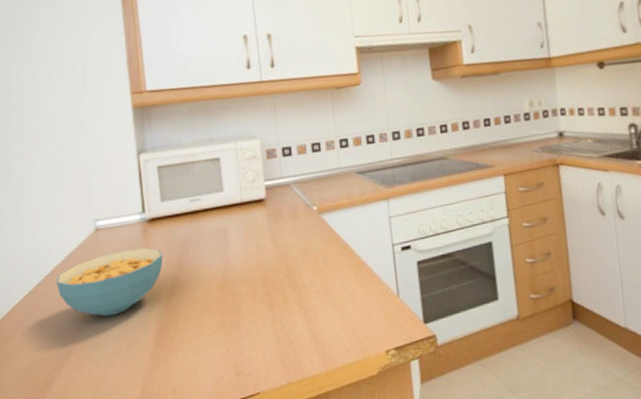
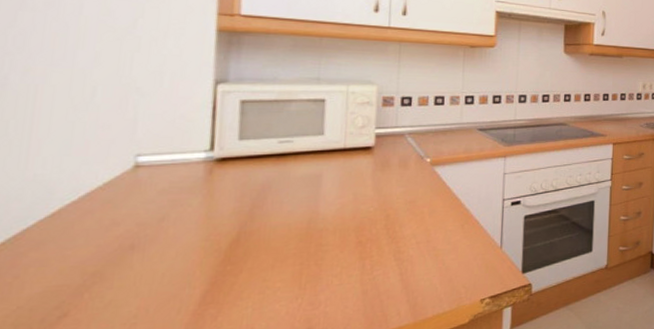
cereal bowl: present [56,248,163,317] -> none [56,191,231,270]

